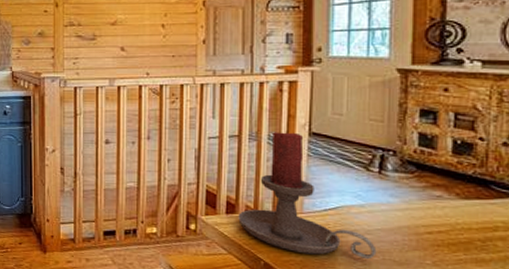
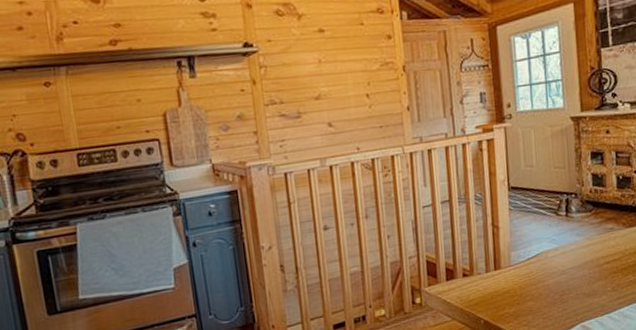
candle holder: present [238,131,377,259] -> none [457,189,571,305]

